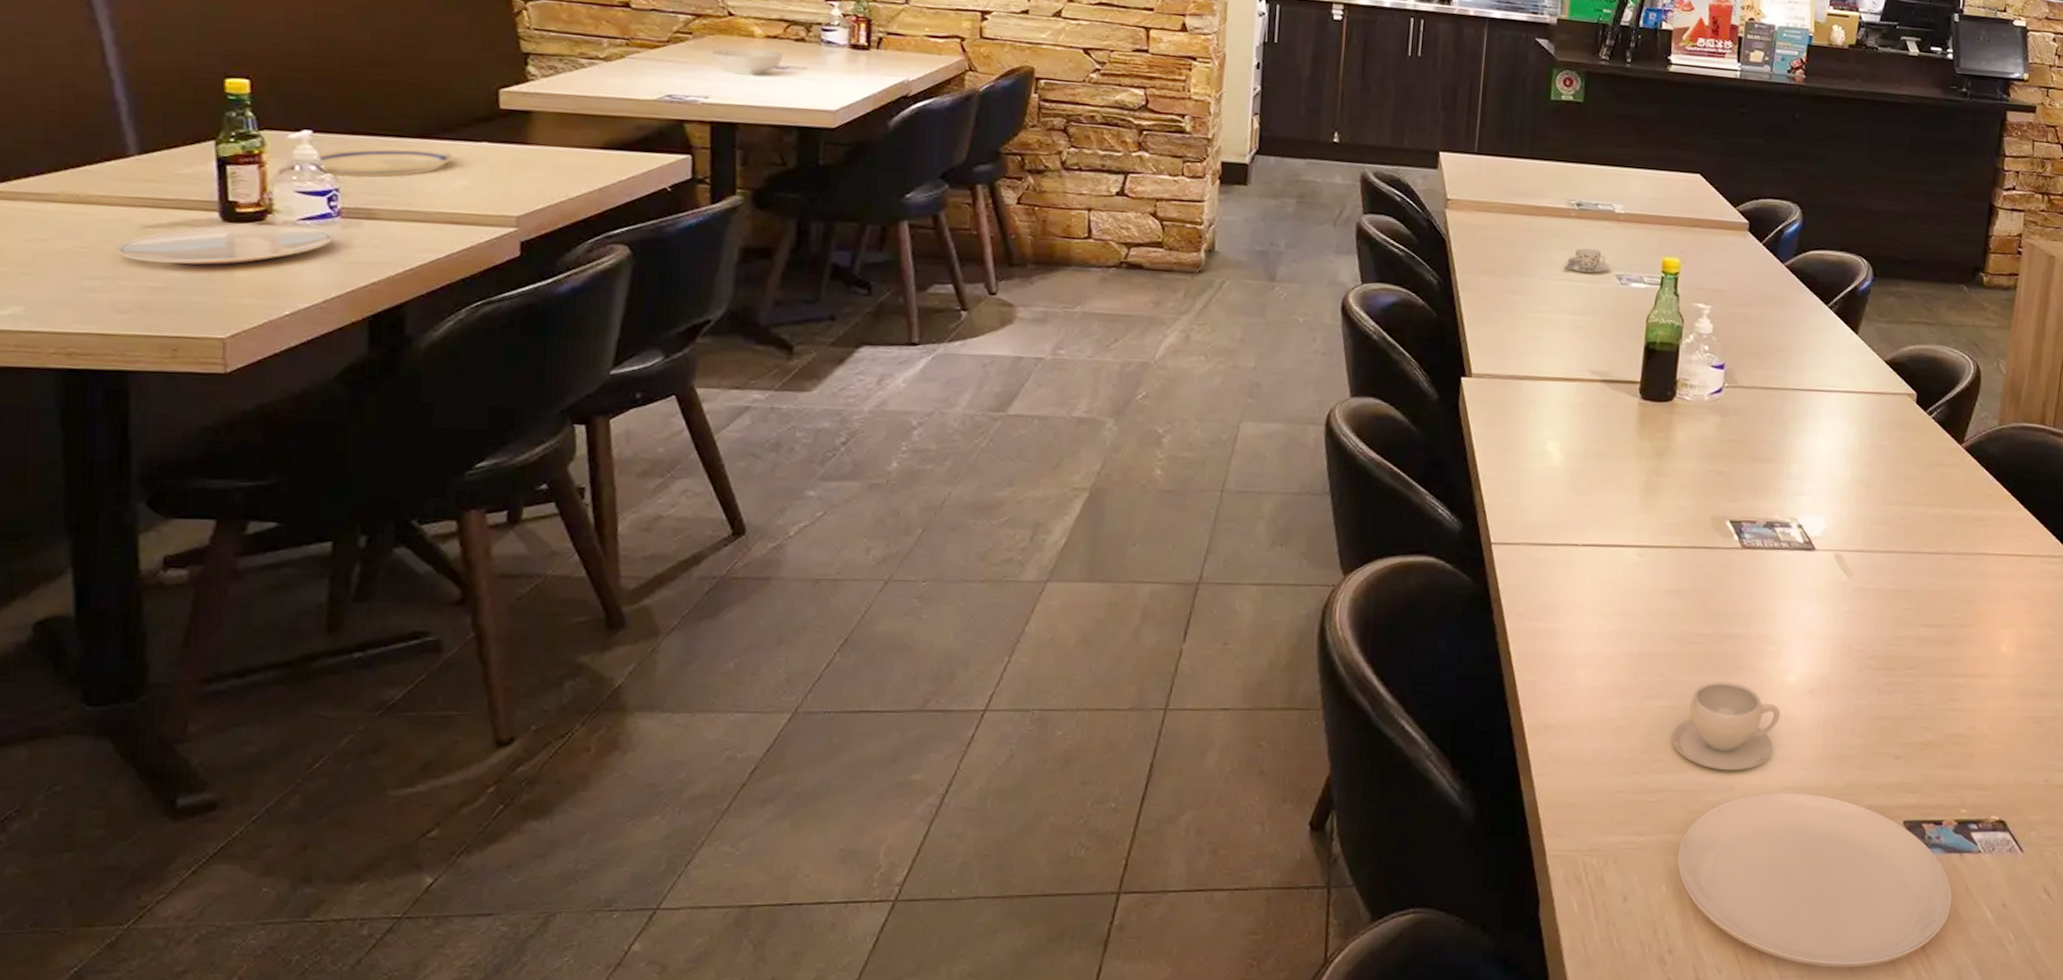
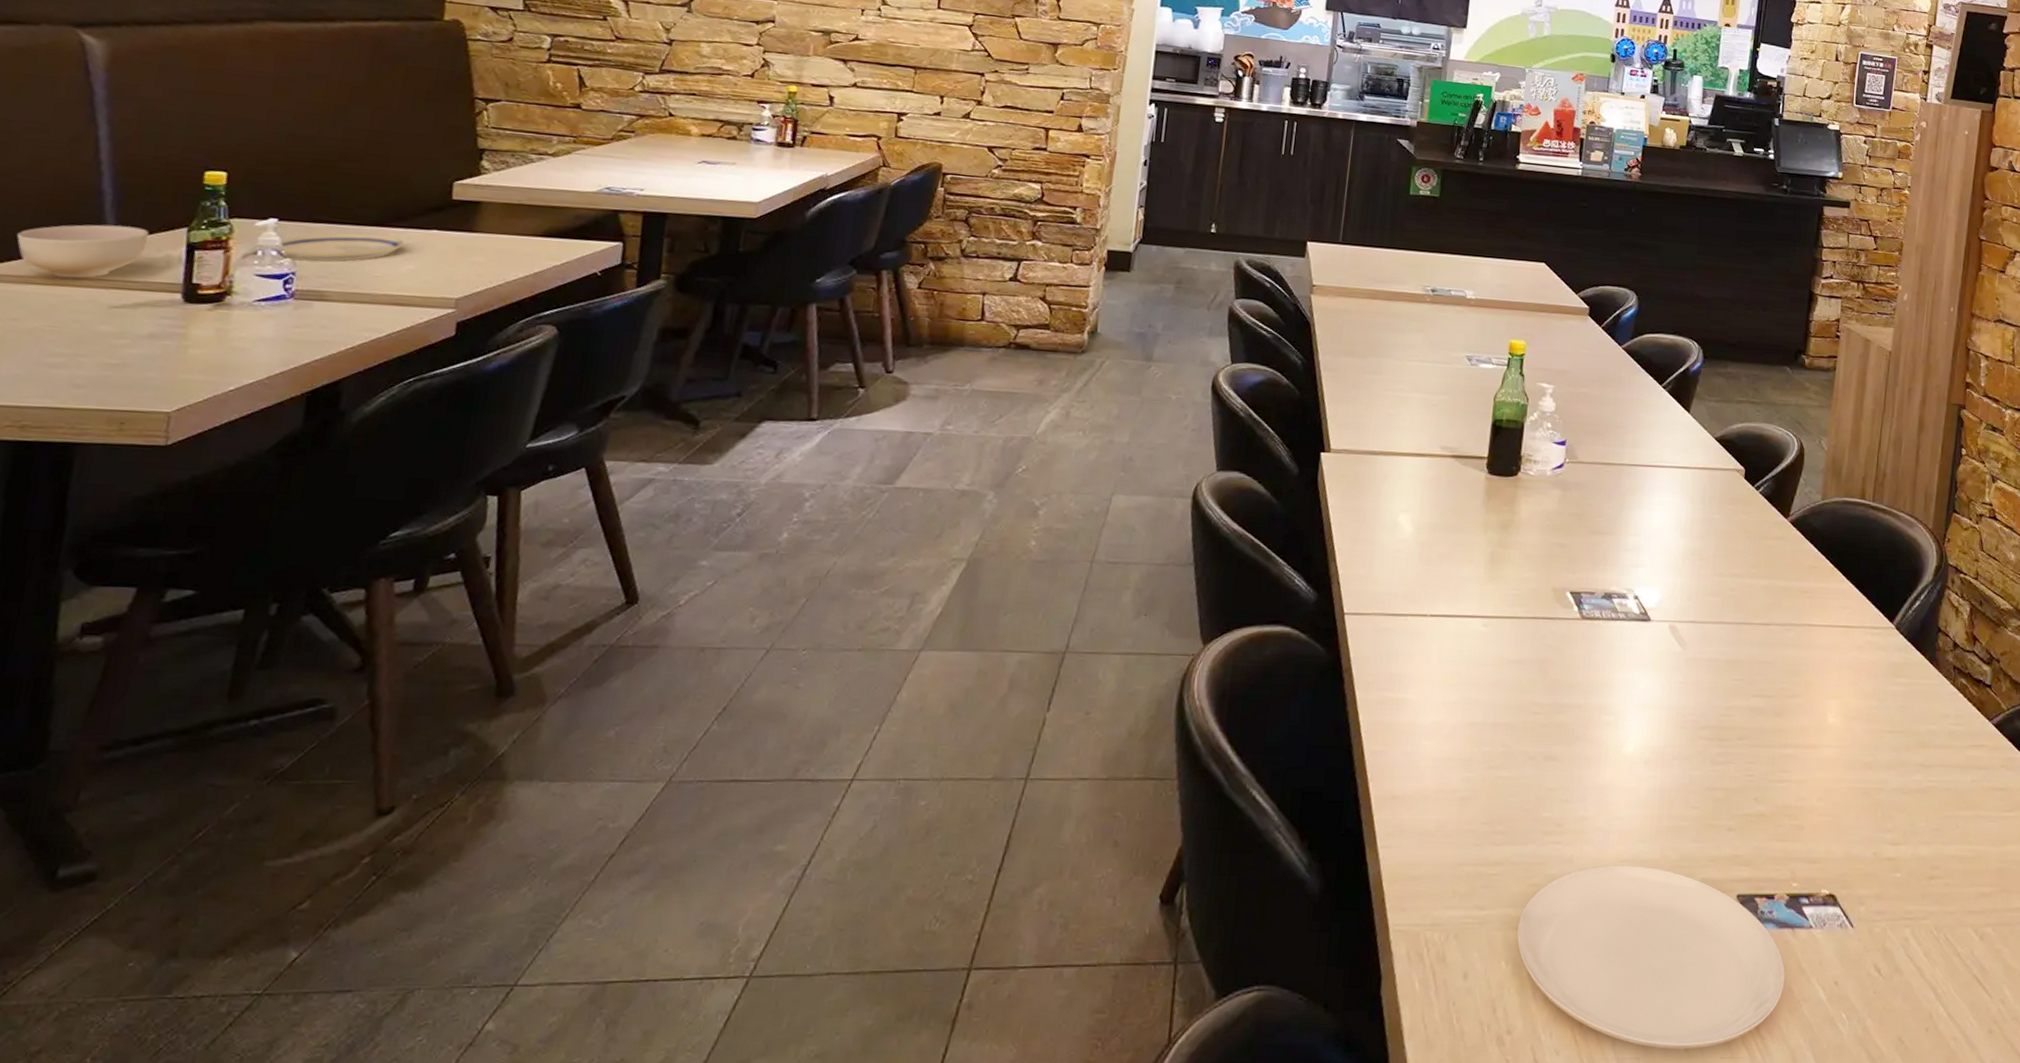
bowl: none [29,137,175,196] -> present [16,224,150,279]
plate: present [116,224,334,265] -> none [81,305,285,343]
bowl: present [713,48,784,76] -> none [651,145,716,170]
teacup: present [1563,247,1610,273] -> none [1418,330,1461,354]
teacup: present [1671,681,1781,771] -> none [1512,751,1618,843]

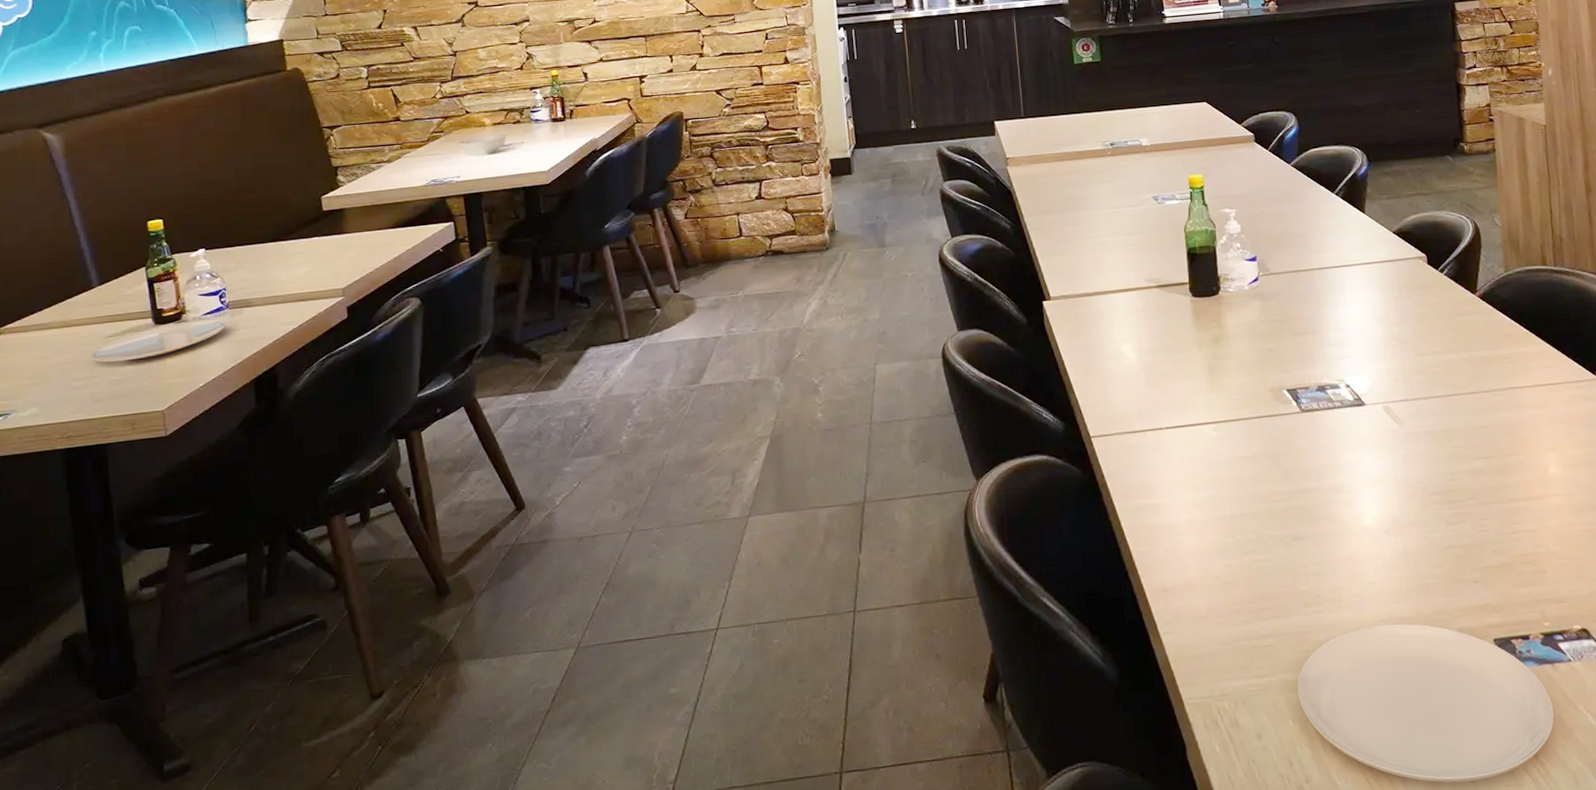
bowl: present [16,224,150,279] -> none [33,273,121,321]
plate: none [81,305,285,343] -> present [91,319,226,363]
plate: present [278,233,405,262] -> none [209,248,297,279]
bowl: none [651,145,716,170] -> present [459,133,507,156]

